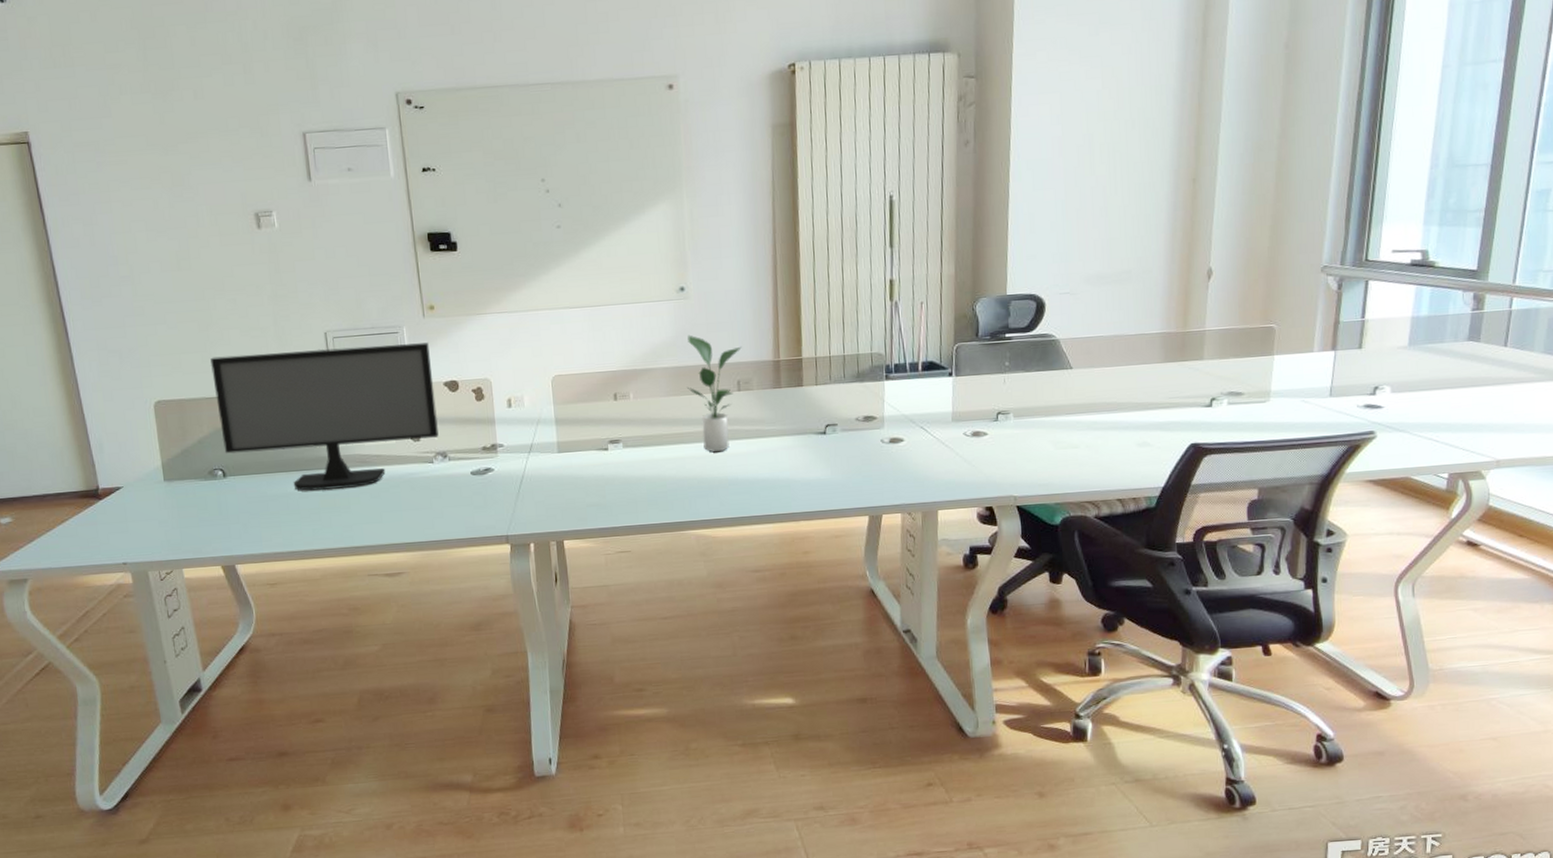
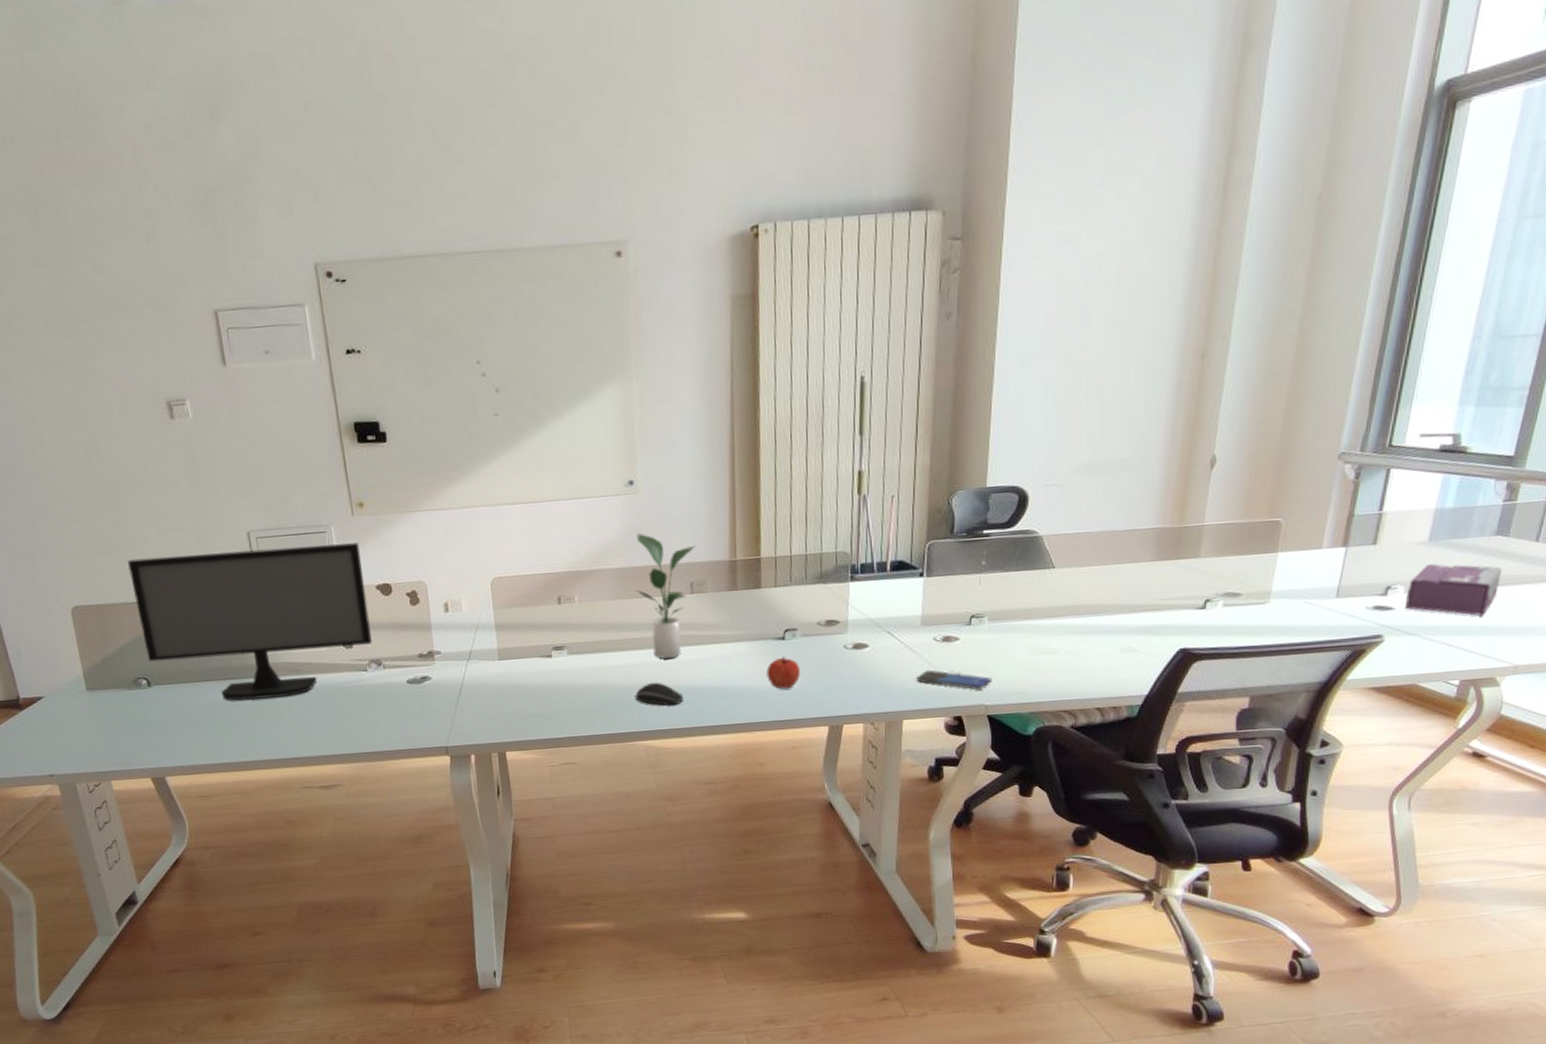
computer mouse: none [686,474,732,497] -> present [635,682,683,706]
apple: none [808,449,841,481] -> present [765,655,800,689]
smartphone: none [949,463,1019,482] -> present [917,670,992,690]
tissue box: none [1393,366,1476,415] -> present [1406,564,1502,617]

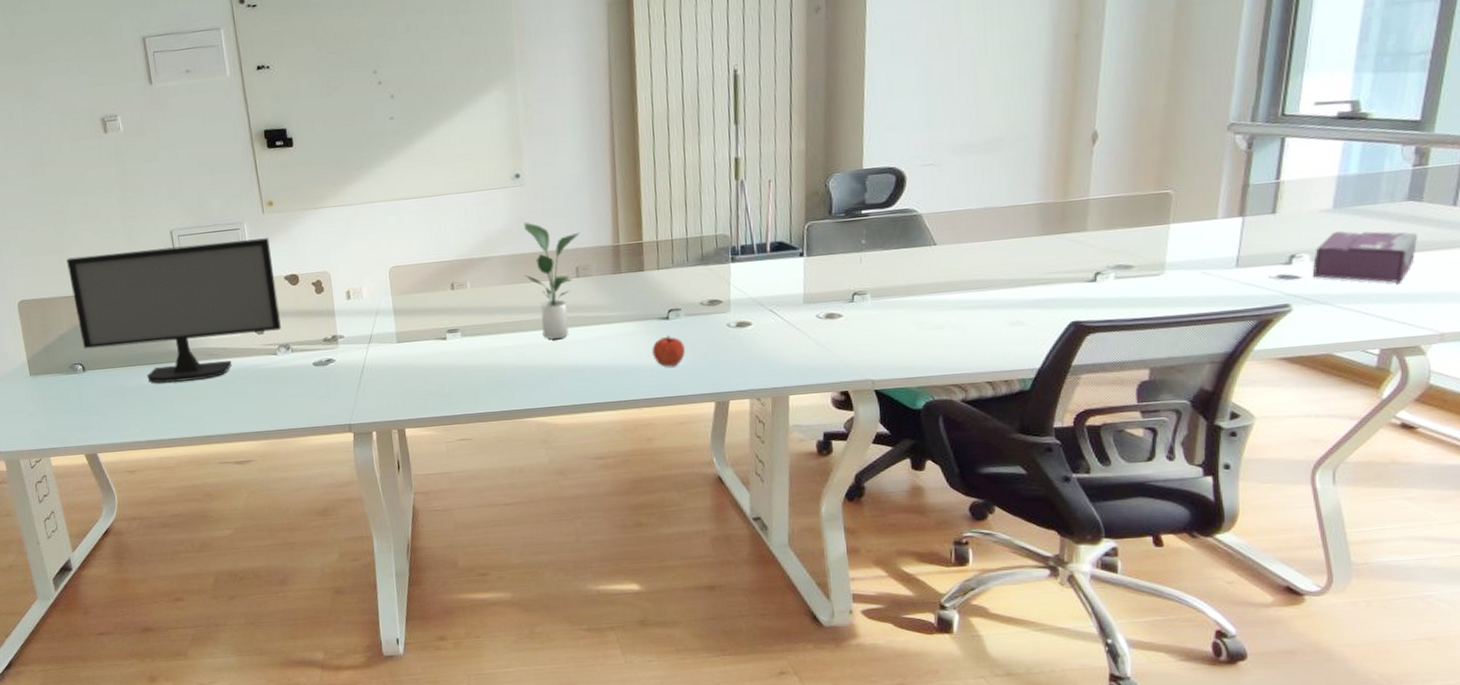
computer mouse: present [635,682,683,706] -> none [526,361,572,384]
smartphone: present [917,670,992,690] -> none [801,346,878,366]

